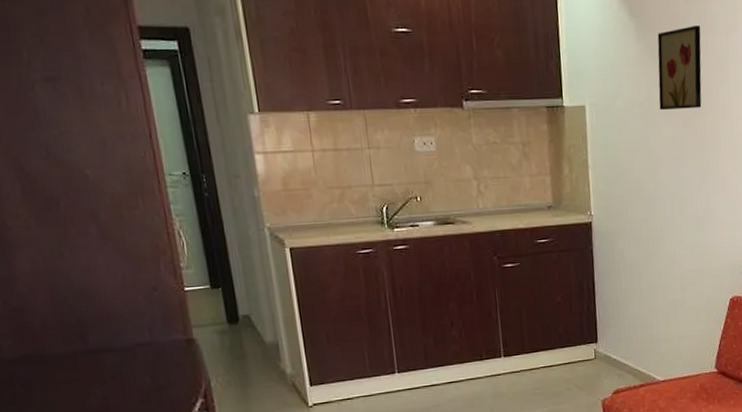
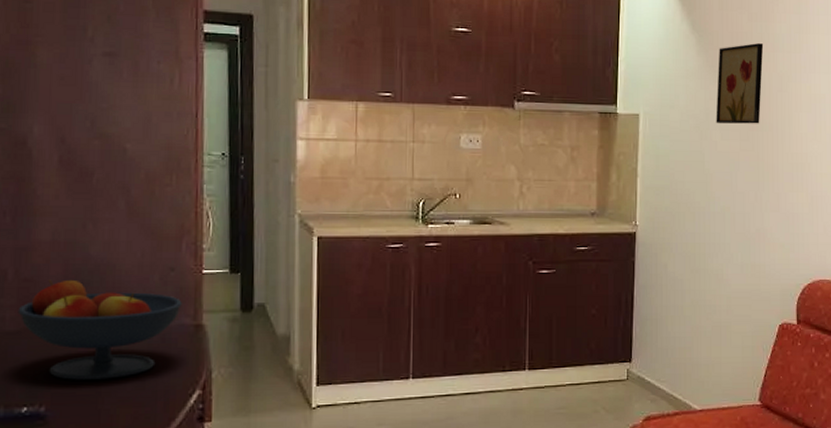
fruit bowl: none [13,306,171,399] -> present [18,279,182,380]

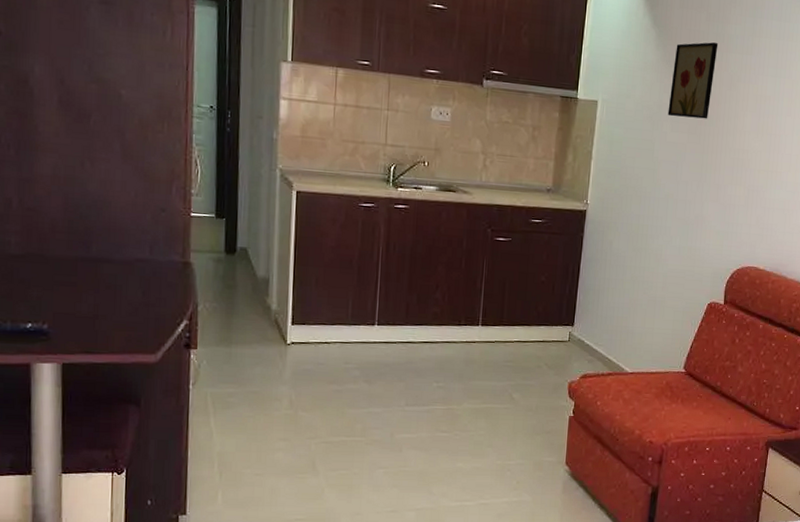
fruit bowl: present [18,279,182,380] -> none [22,210,172,305]

